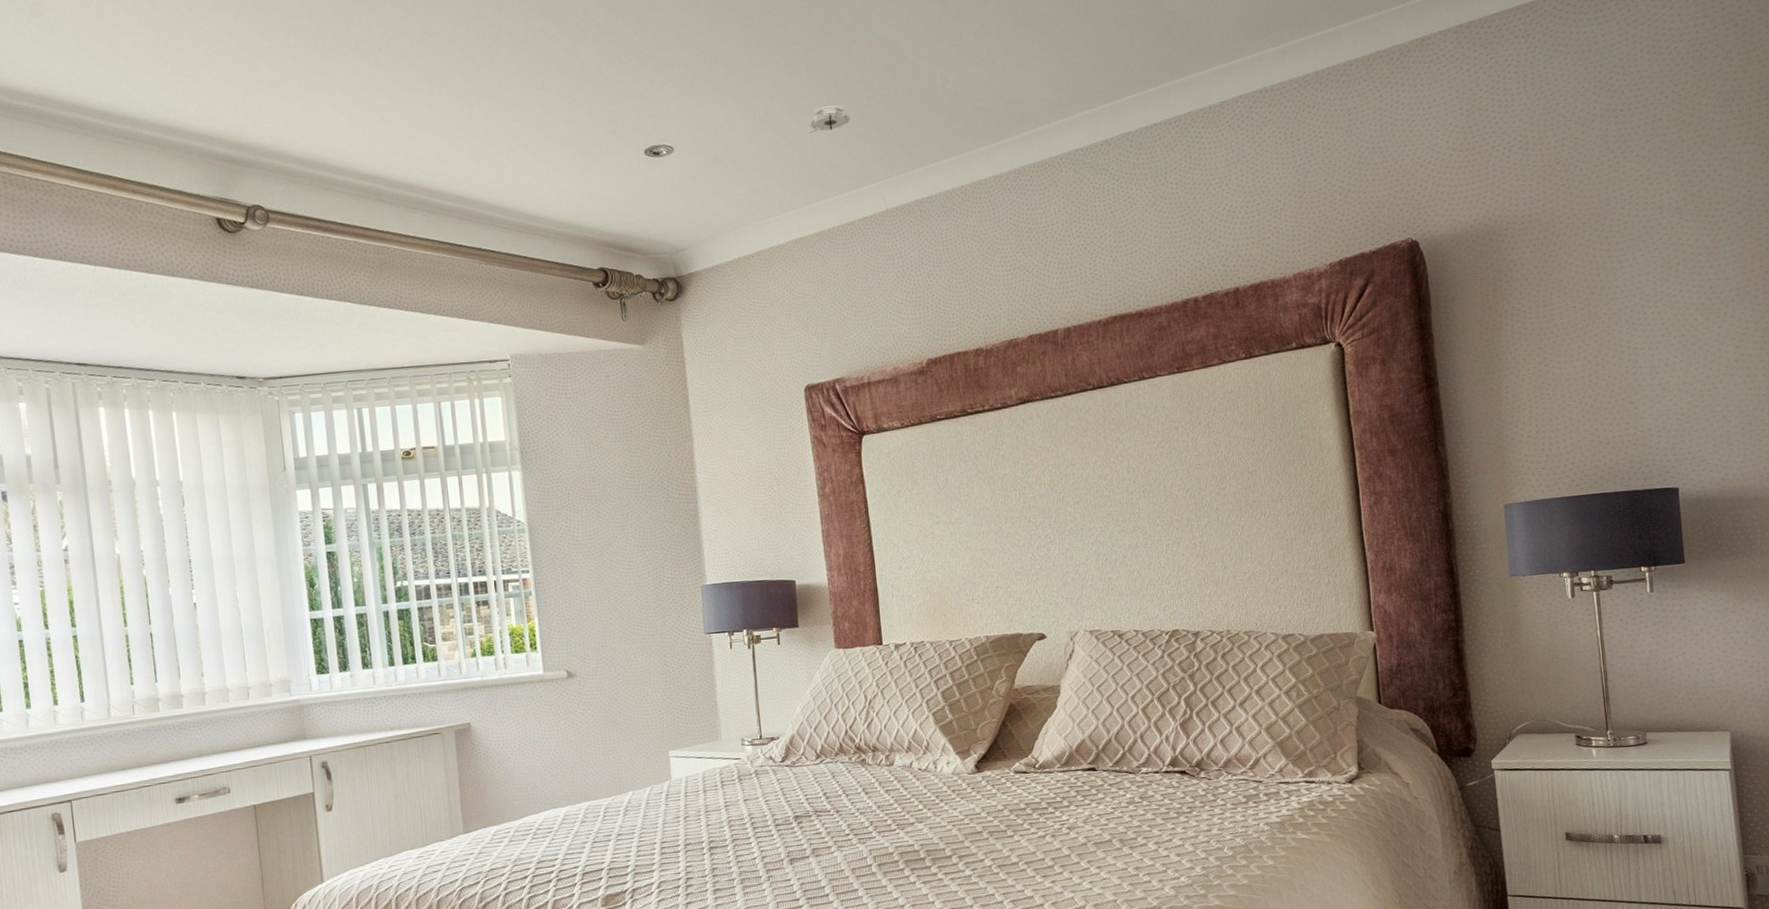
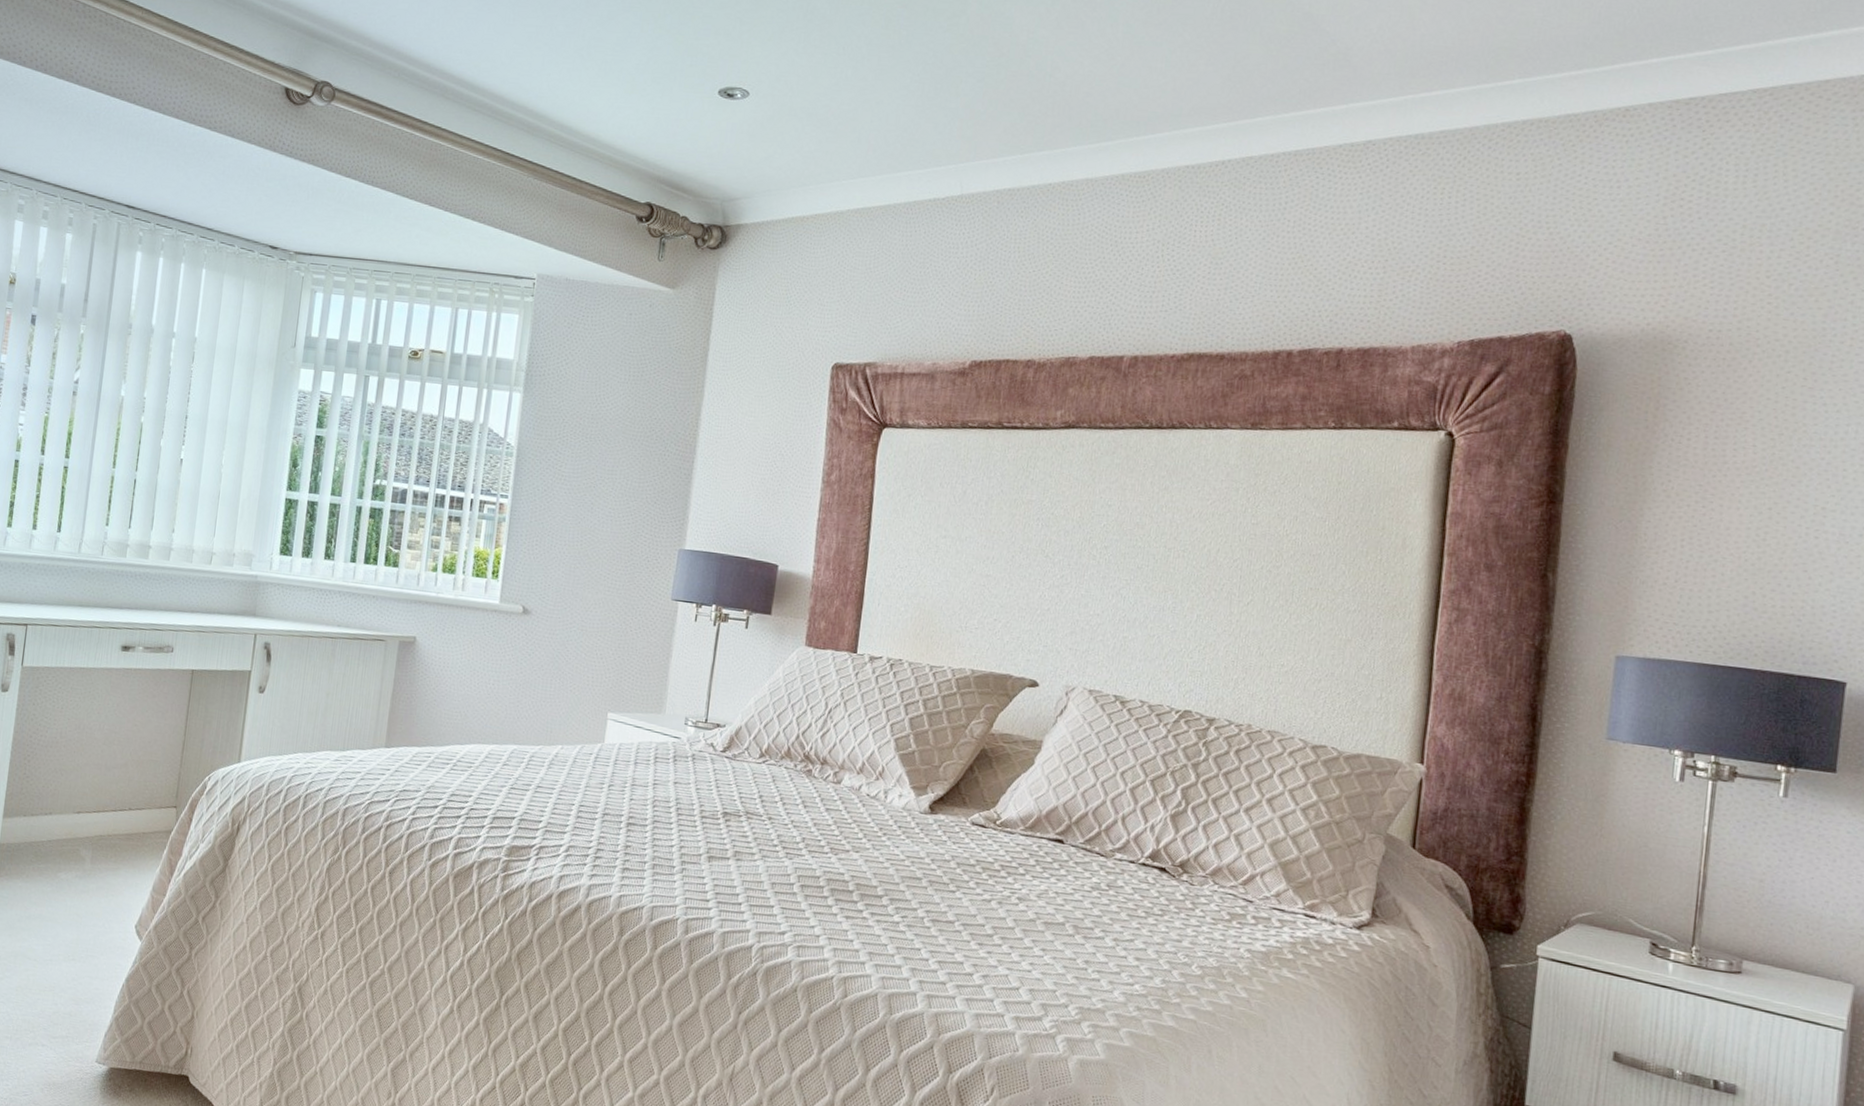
smoke detector: present [810,105,851,134] -> none [896,75,944,102]

